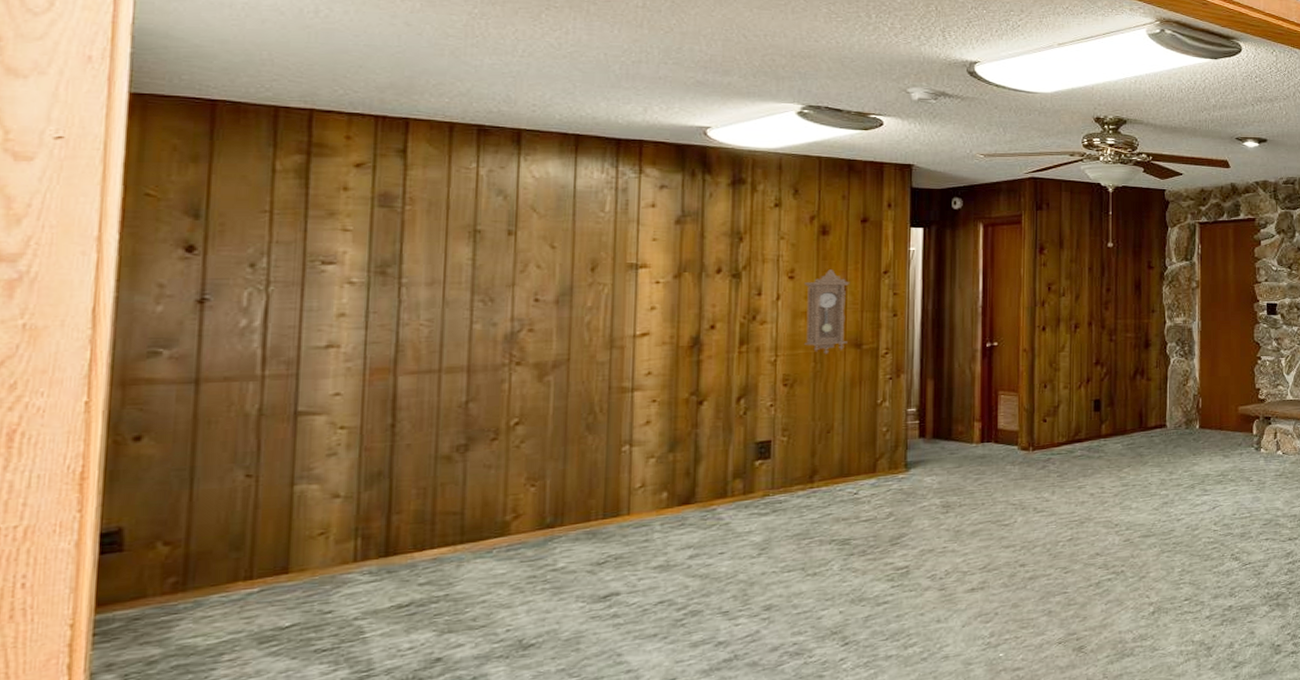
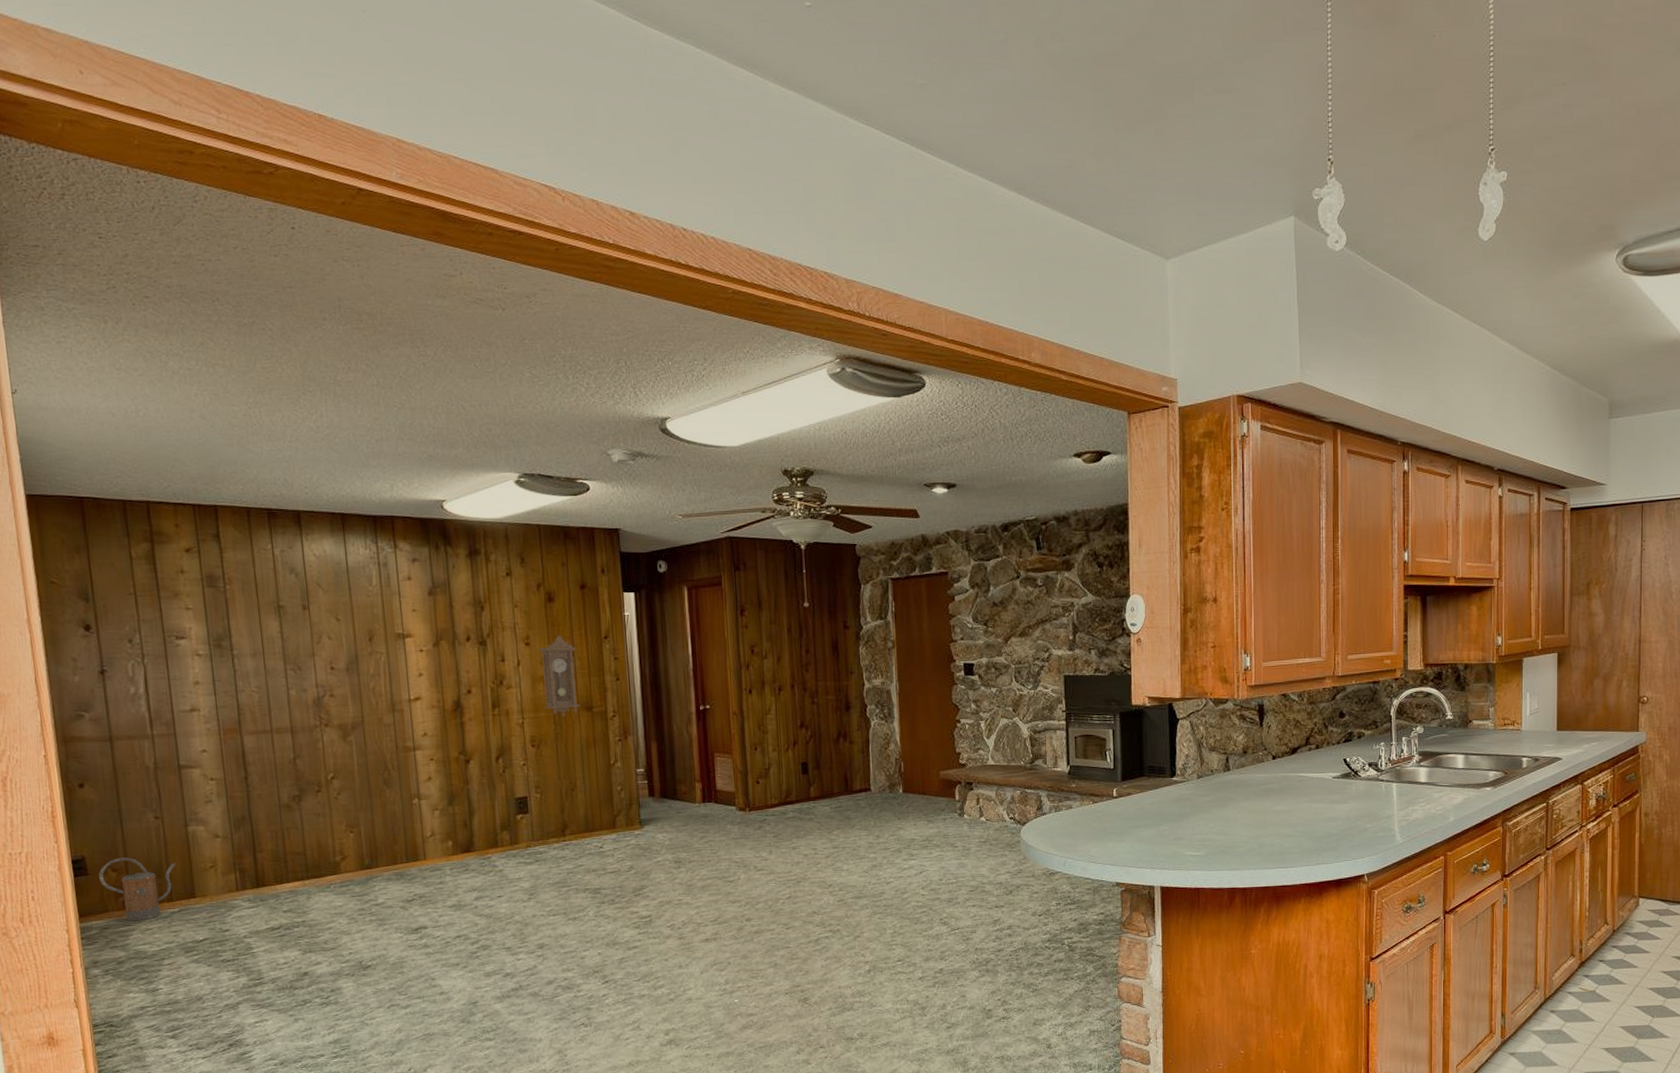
watering can: none [139,526,268,608] -> present [98,857,177,921]

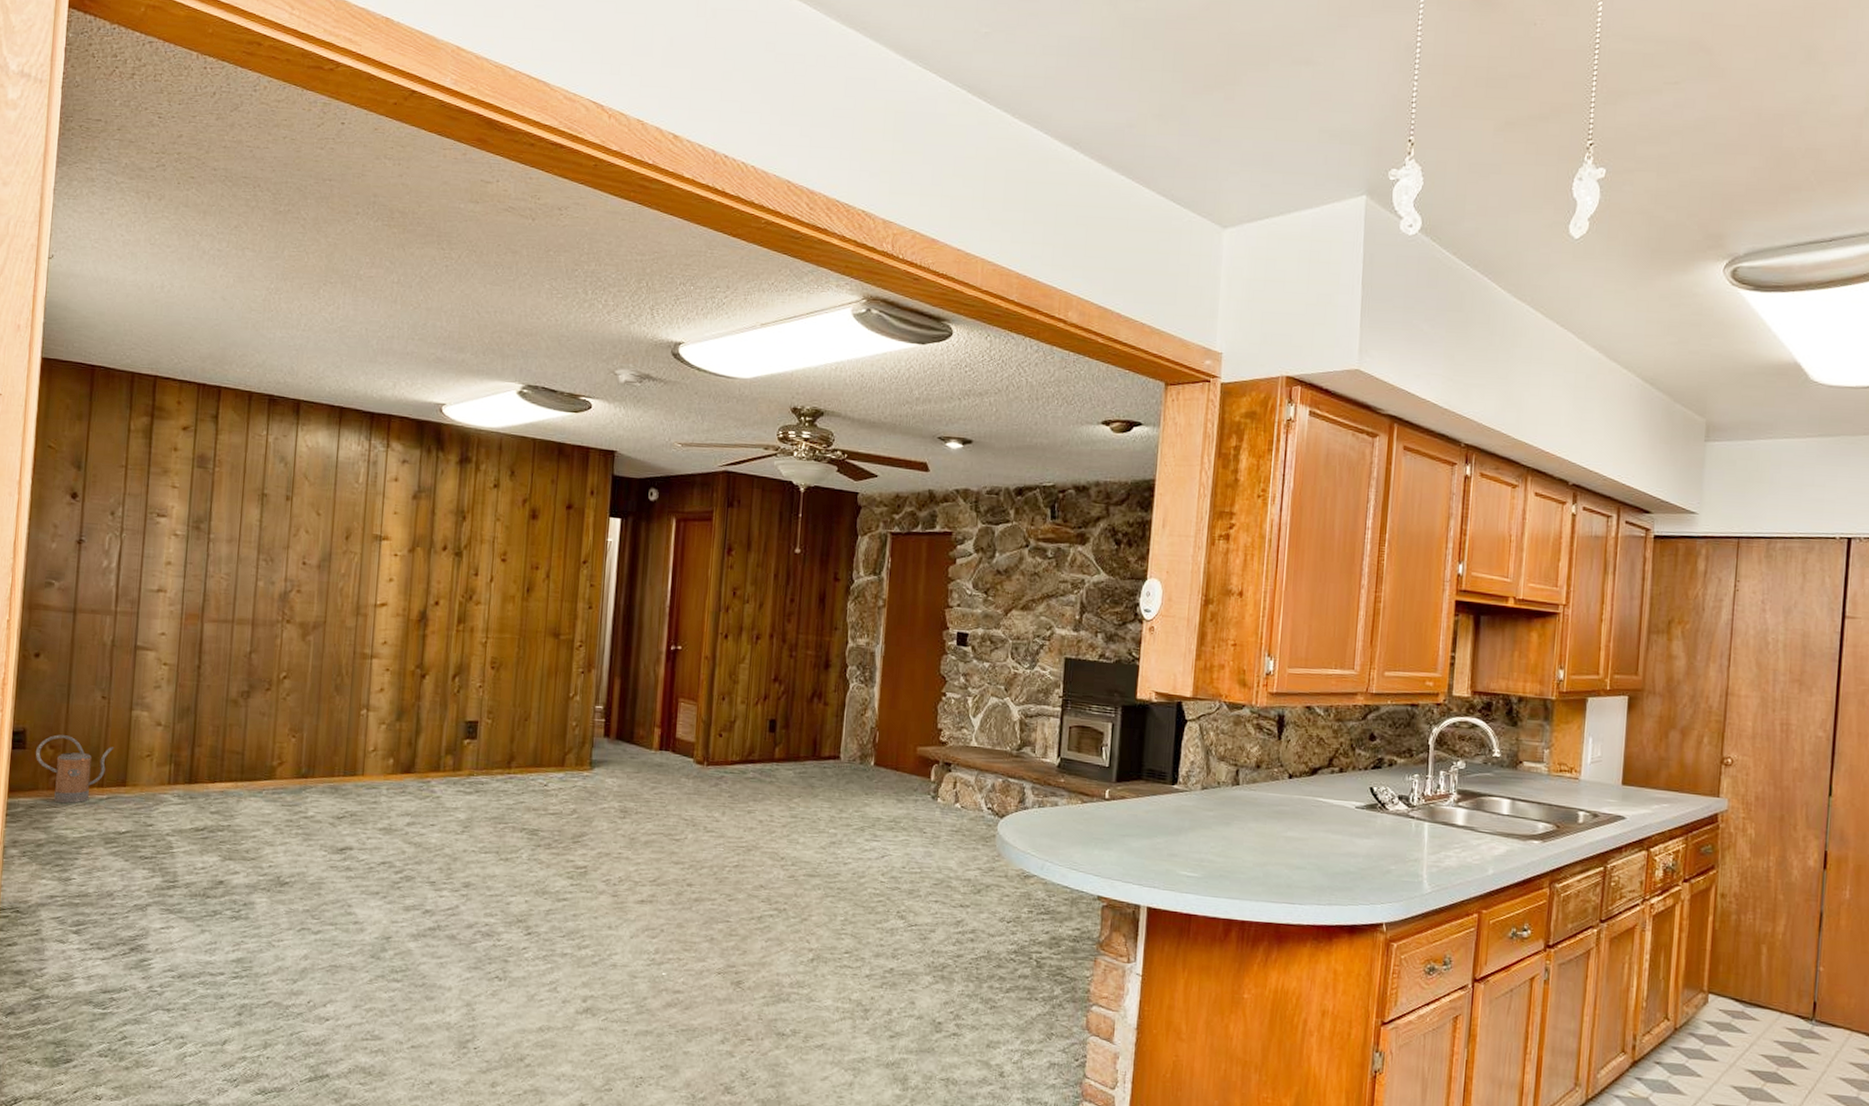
pendulum clock: present [539,635,580,717] -> none [511,555,554,641]

